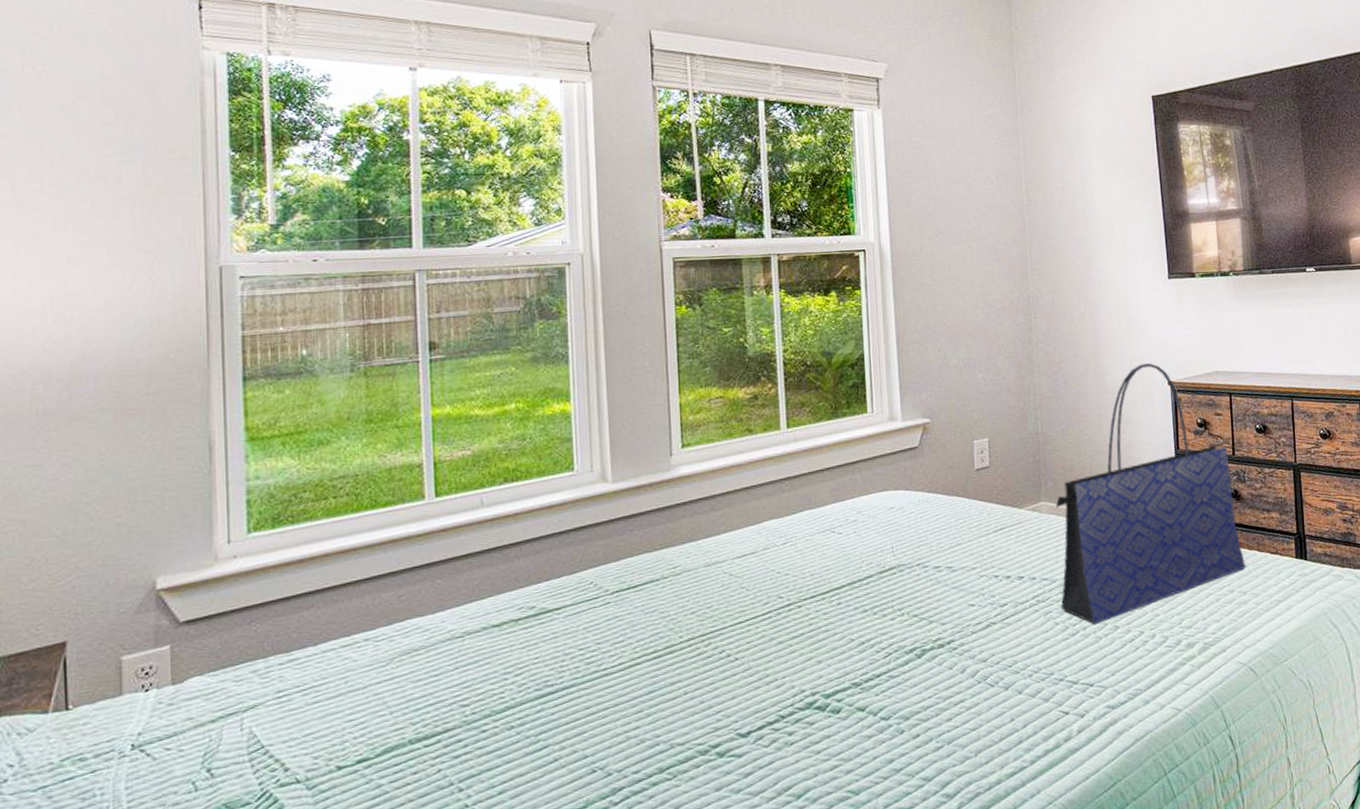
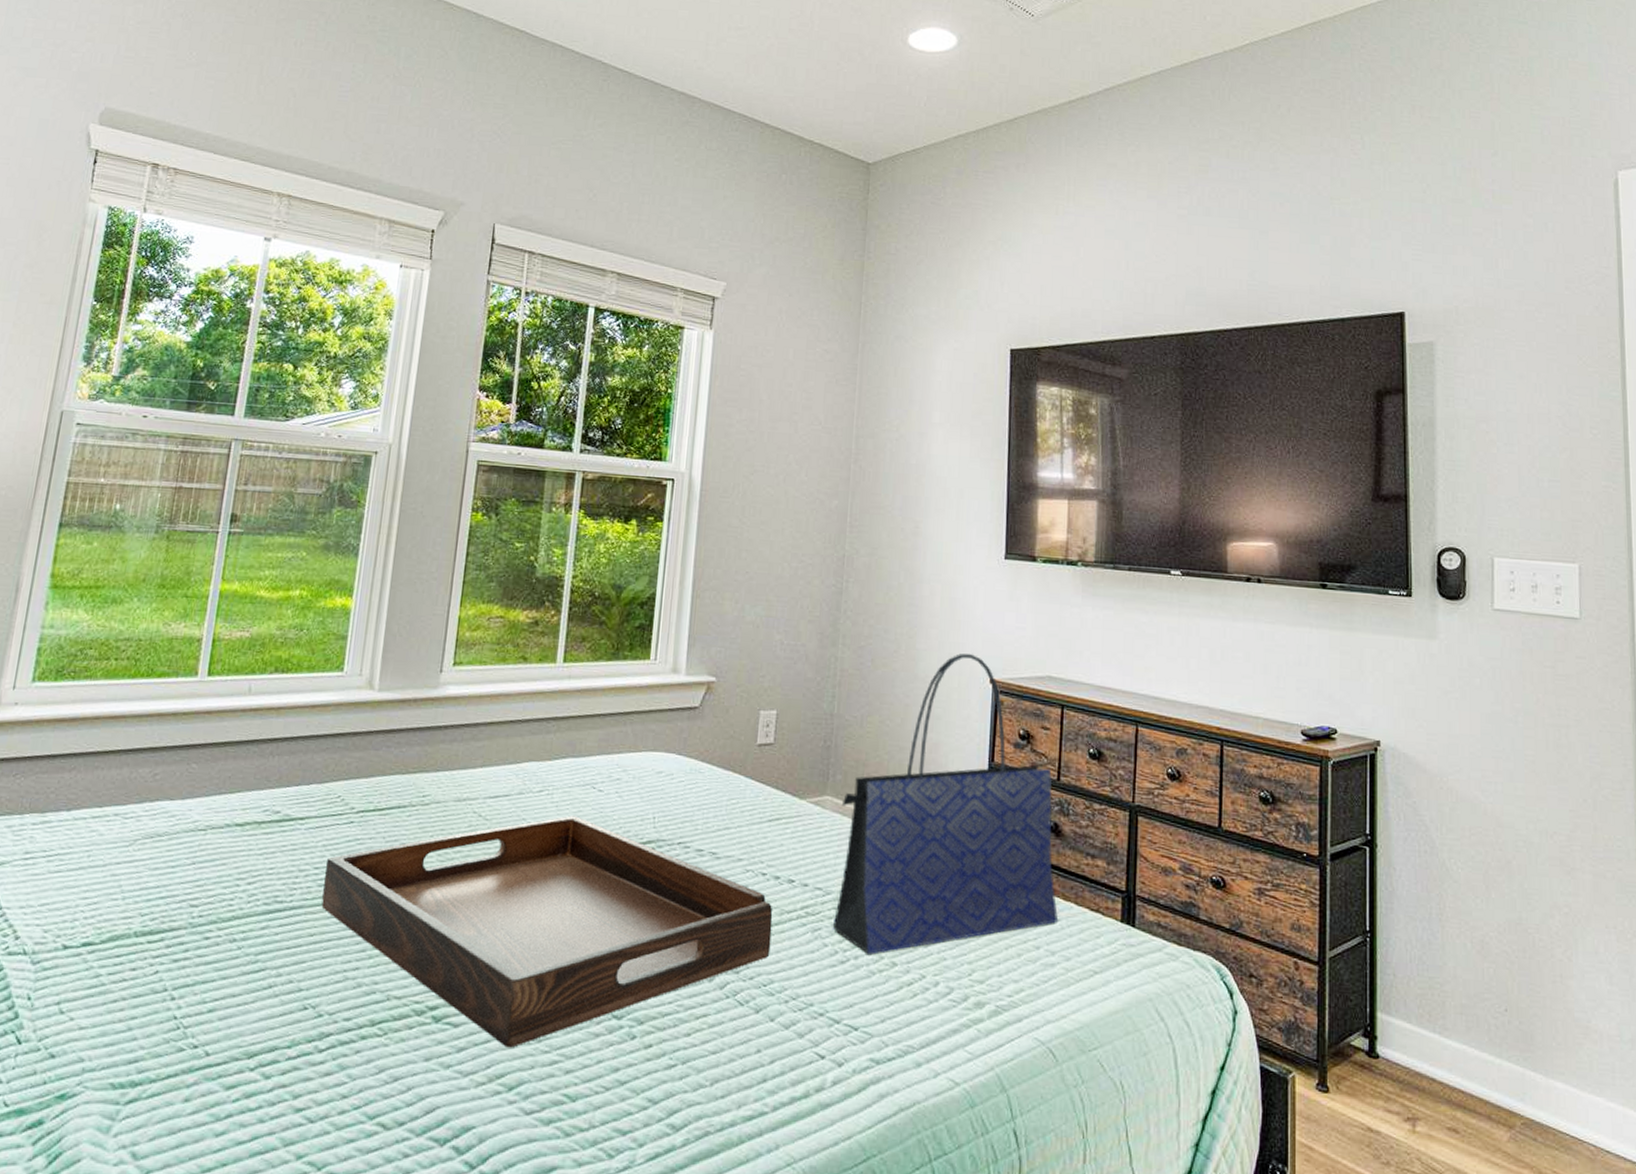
serving tray: none [590,558,1011,764] -> present [321,815,773,1048]

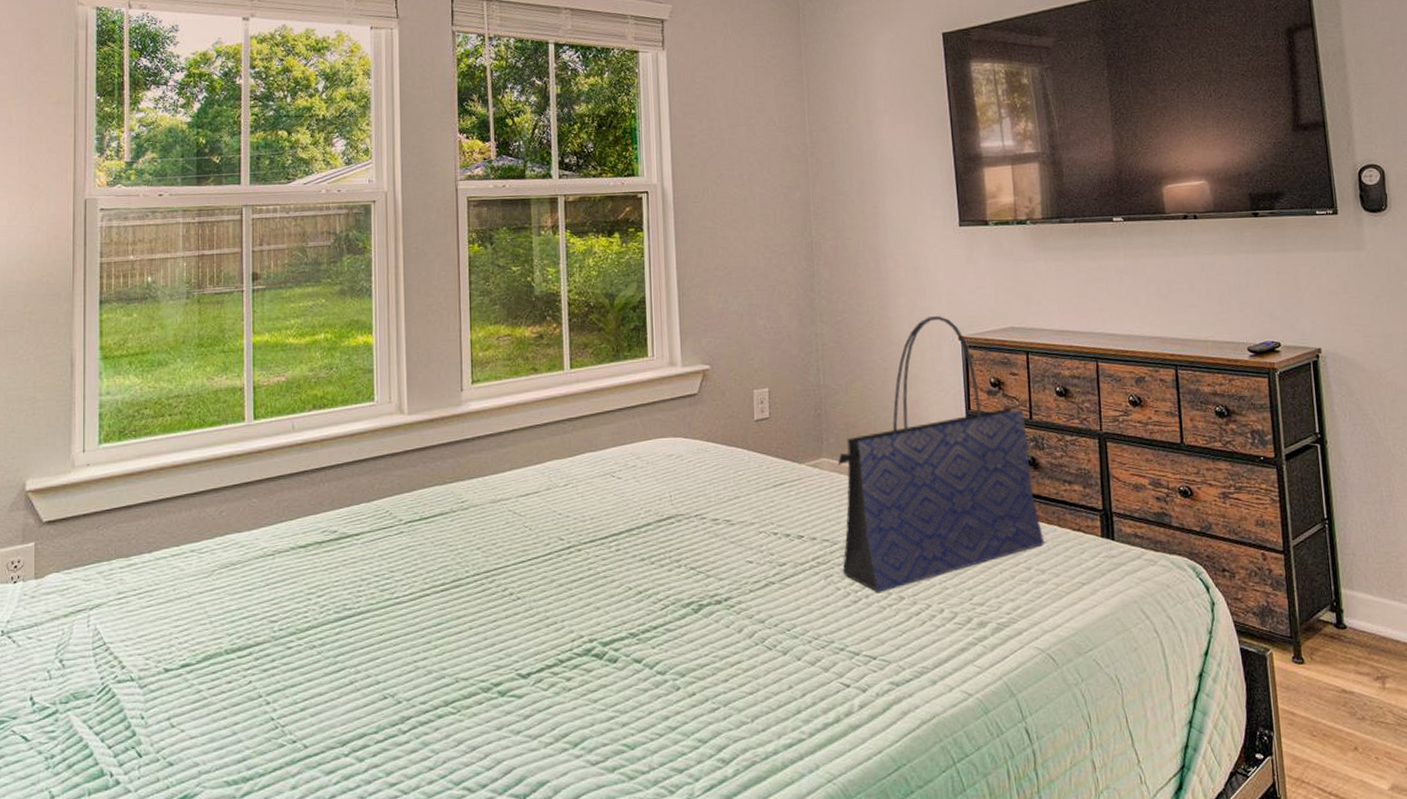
serving tray: present [321,815,773,1048] -> none [385,503,790,711]

